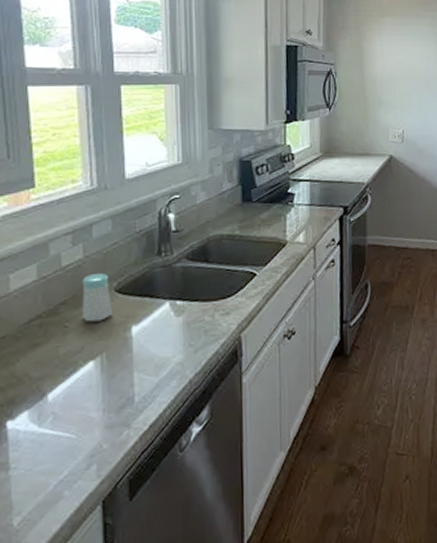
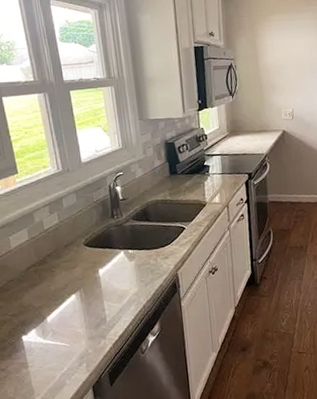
salt shaker: present [81,272,113,322] -> none [60,232,84,268]

